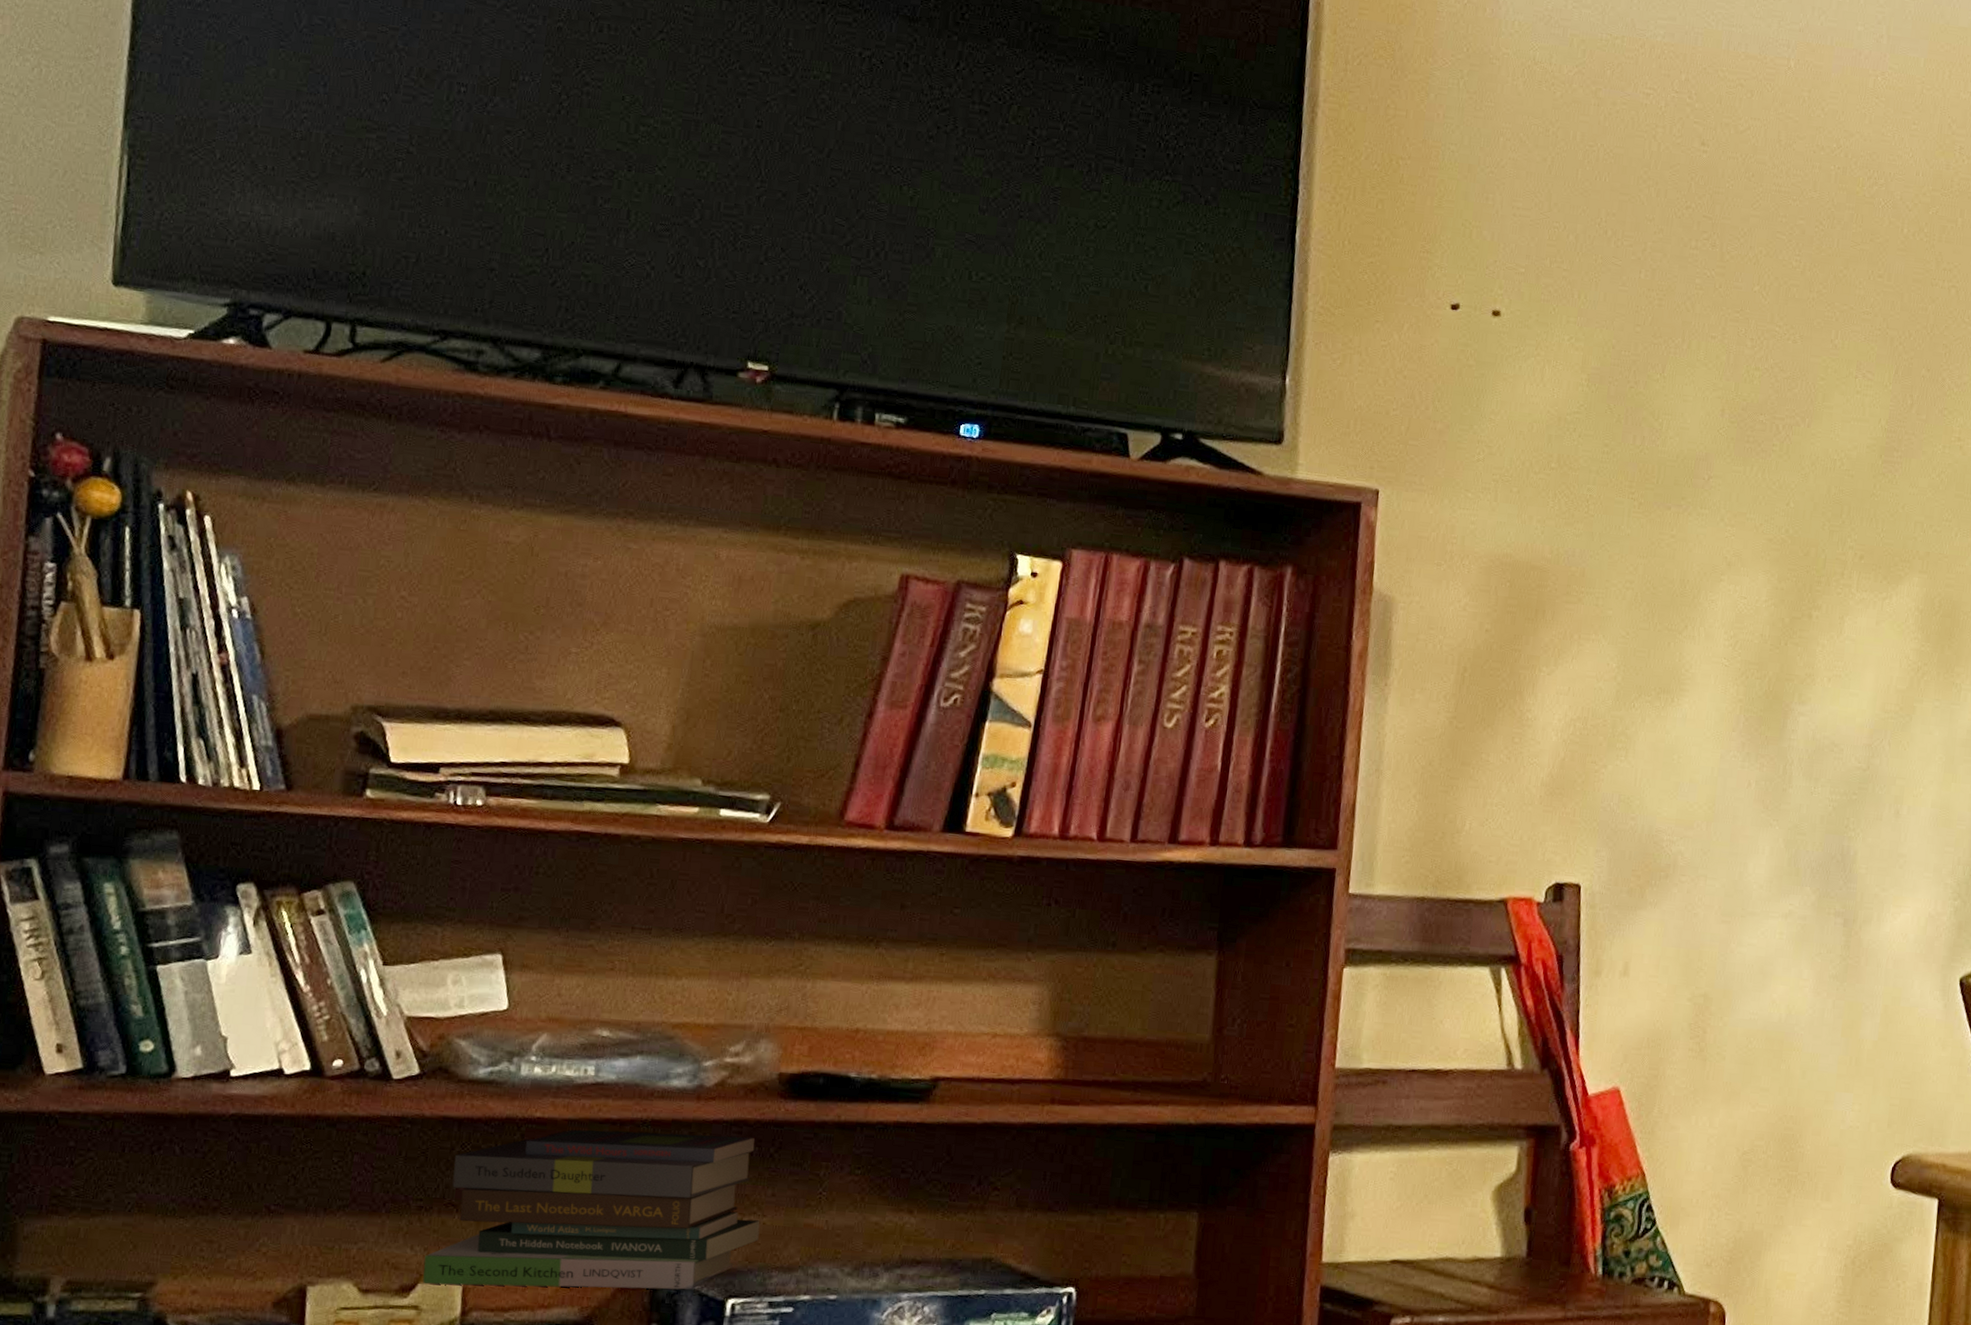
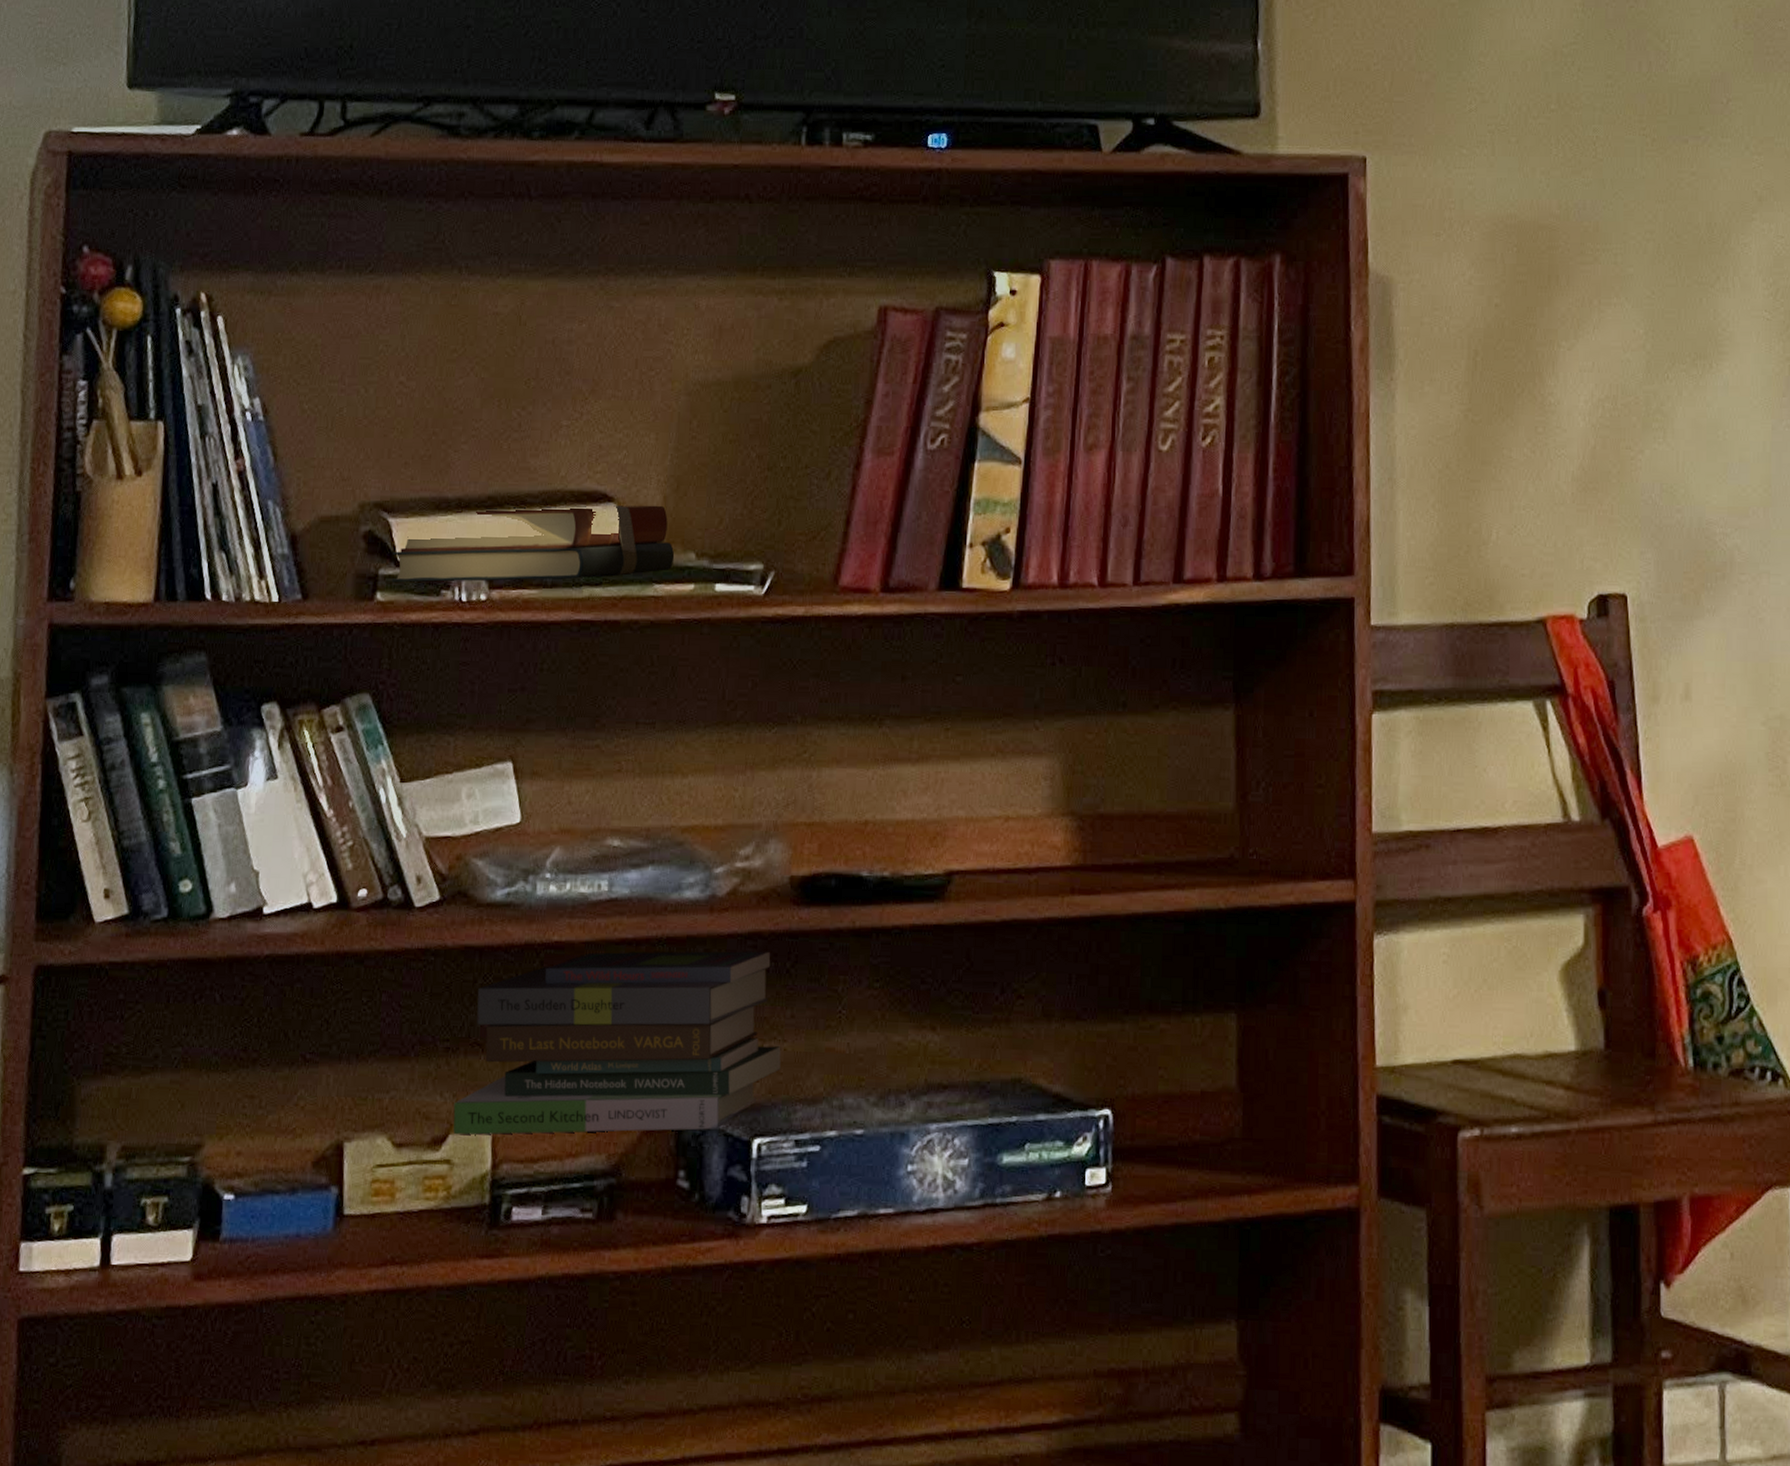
books: none [383,719,681,795] -> present [391,505,675,583]

